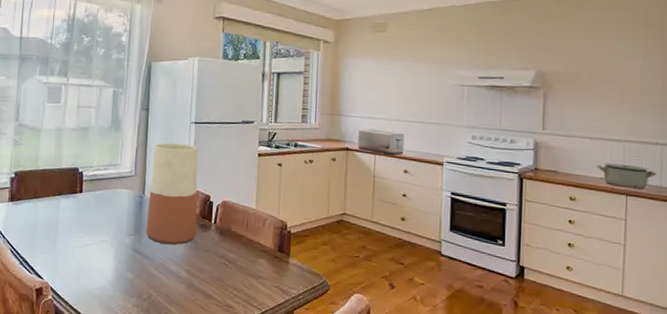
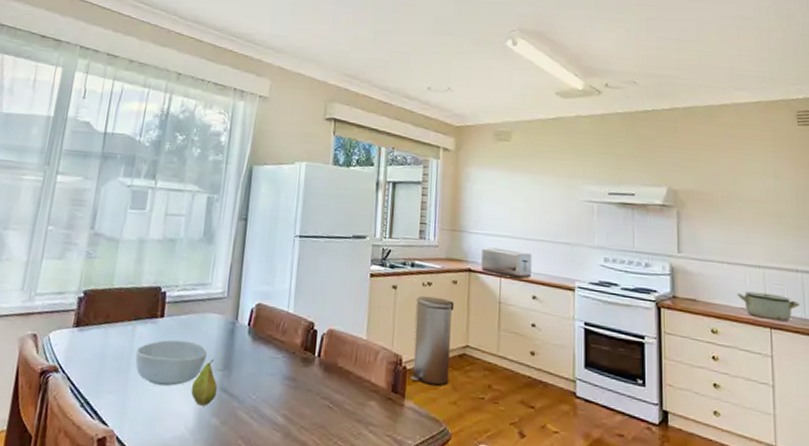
bowl: none [61,211,120,248] -> present [135,339,207,387]
fruit: none [108,226,131,263] -> present [191,359,218,406]
vase: present [146,142,198,245] -> none [237,259,302,383]
pedal bin: none [295,172,333,247] -> present [411,296,455,386]

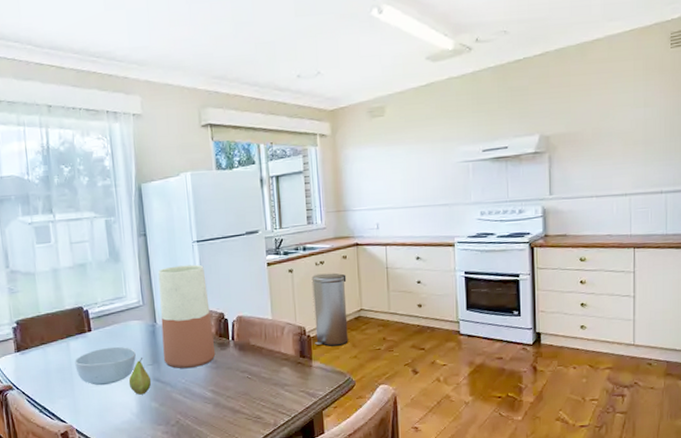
vase: none [237,259,302,383] -> present [158,264,216,369]
toaster: present [481,247,532,279] -> none [367,219,414,244]
cooking pot: present [737,291,800,322] -> none [605,217,662,241]

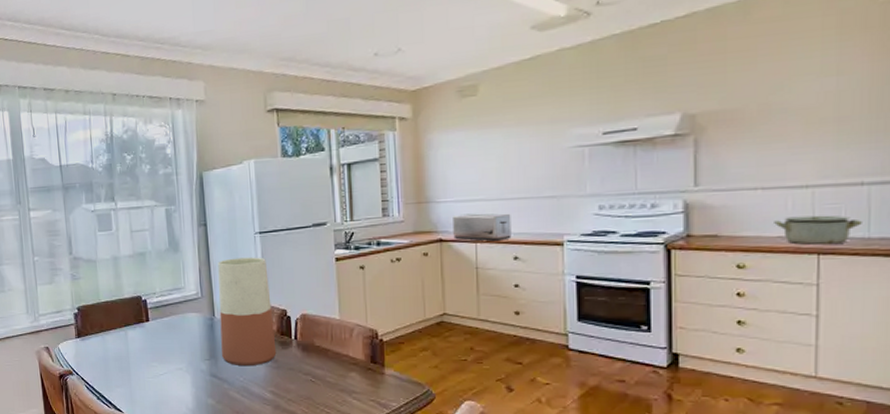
bowl: present [75,346,136,386] -> none [132,338,193,378]
fruit: present [128,358,152,395] -> none [185,352,209,390]
pedal bin: present [313,273,348,347] -> none [387,271,428,353]
toaster: none [367,219,414,244] -> present [453,213,512,241]
cooking pot: none [605,217,662,241] -> present [774,215,862,245]

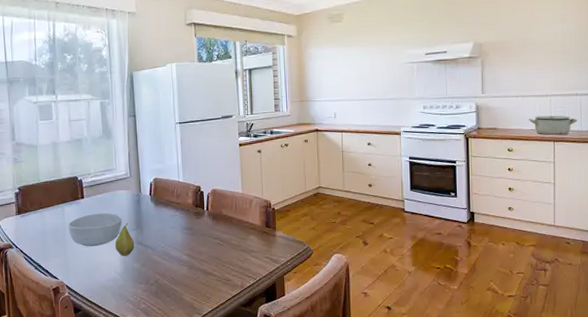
bowl: none [132,338,193,378] -> present [68,212,122,247]
fruit: none [185,352,209,390] -> present [114,223,135,256]
vase: present [218,257,277,367] -> none [144,143,192,234]
toaster: present [453,213,512,241] -> none [326,110,366,131]

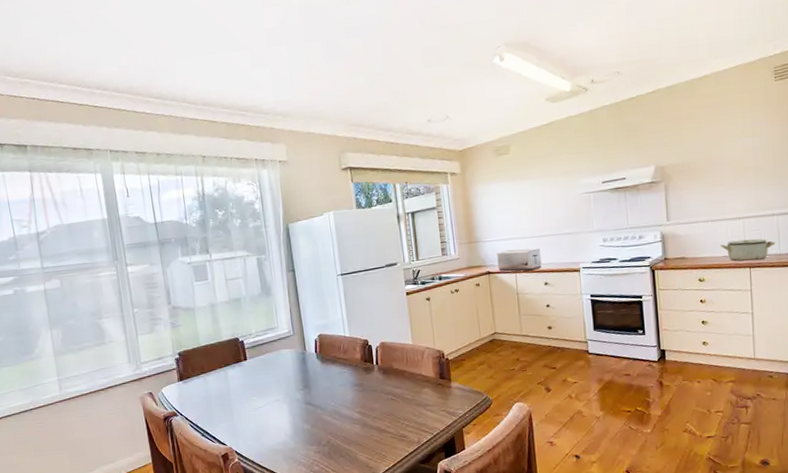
bowl: present [68,212,122,247] -> none [232,373,289,410]
fruit: present [114,223,135,256] -> none [282,383,303,418]
toaster: none [326,110,366,131] -> present [497,248,542,271]

